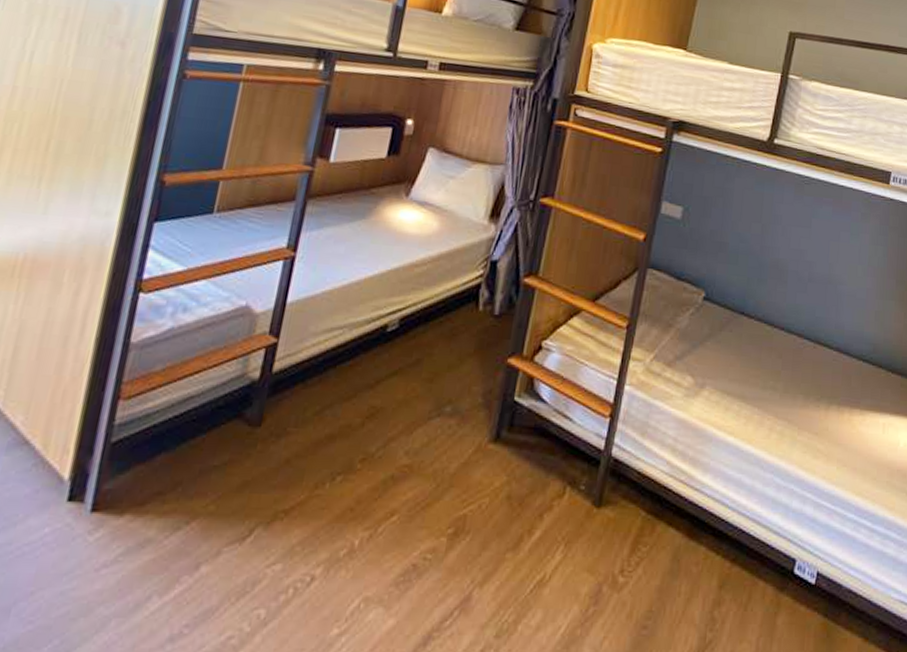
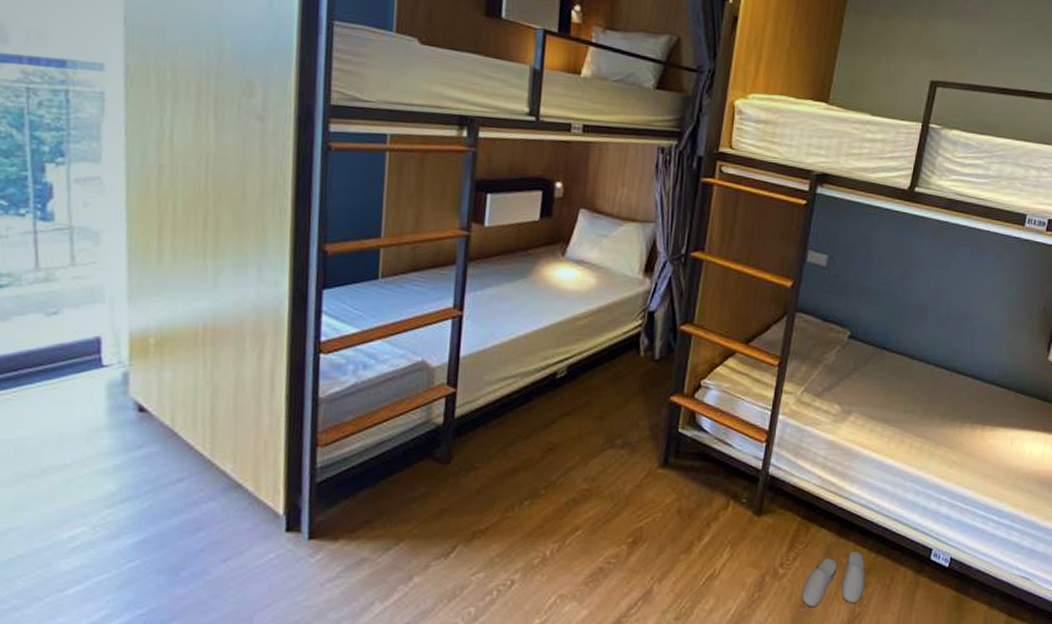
slippers: none [643,558,719,630] -> present [801,551,866,608]

